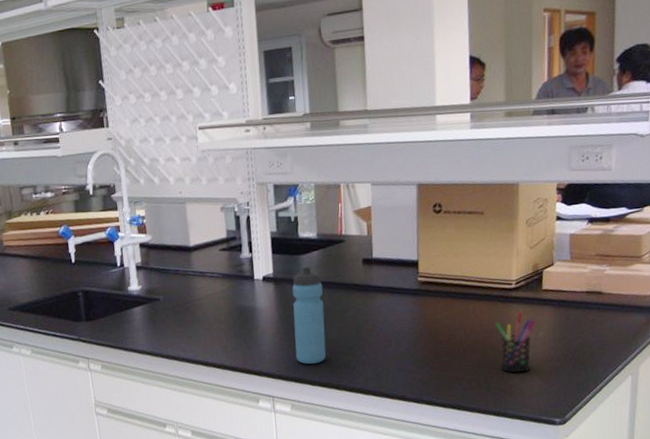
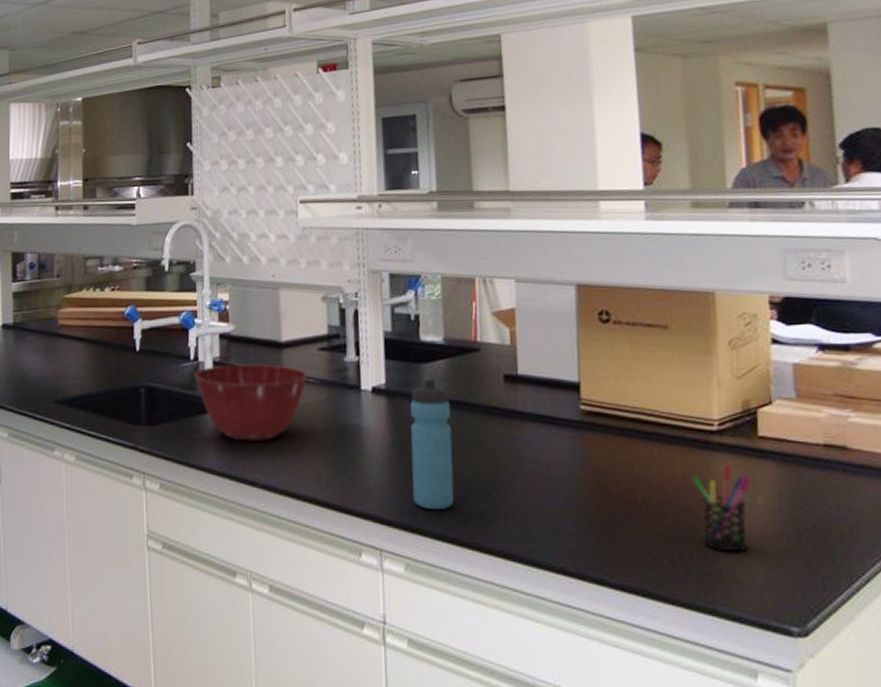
mixing bowl: none [121,265,212,327] -> present [194,364,308,441]

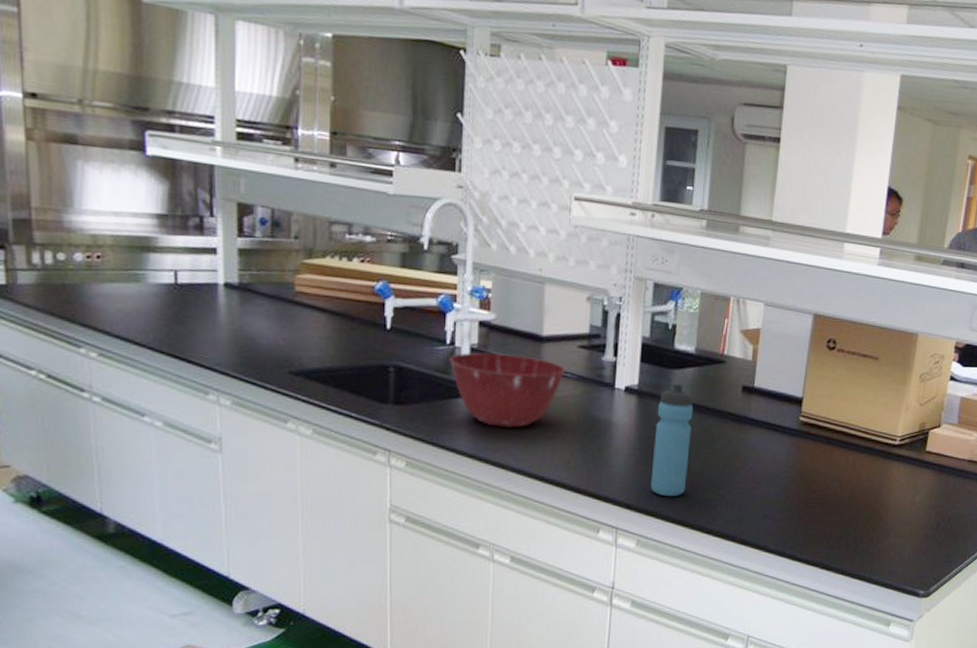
pen holder: present [691,464,752,552] -> none [872,471,914,537]

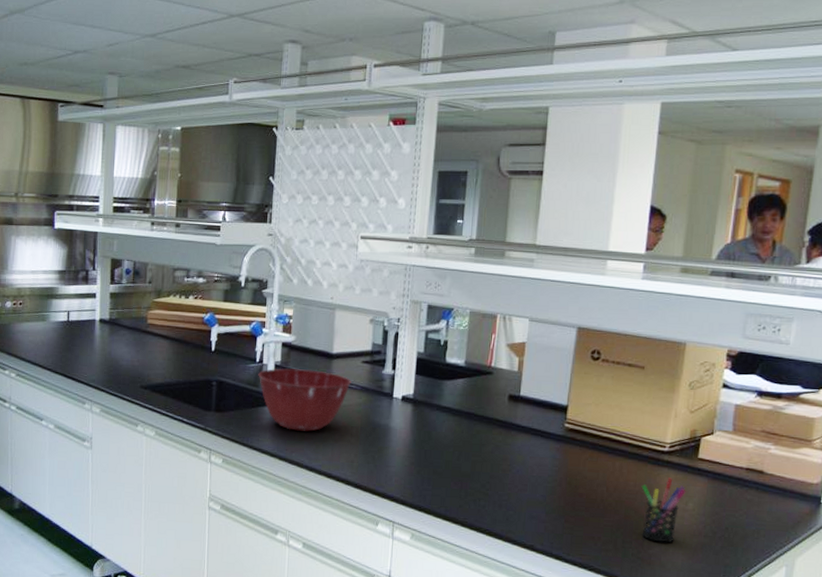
water bottle: present [650,383,694,496] -> none [424,392,463,495]
pen holder: none [872,471,914,537] -> present [641,477,686,544]

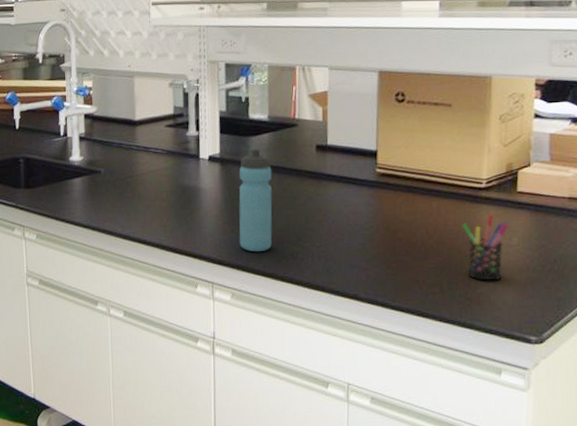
mixing bowl: present [258,368,351,432] -> none [64,138,157,200]
water bottle: none [424,392,463,495] -> present [239,148,272,251]

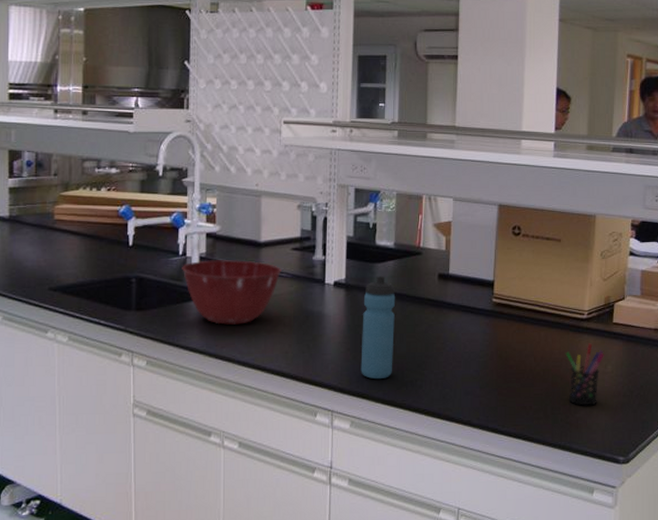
mixing bowl: none [64,138,157,200] -> present [182,260,281,325]

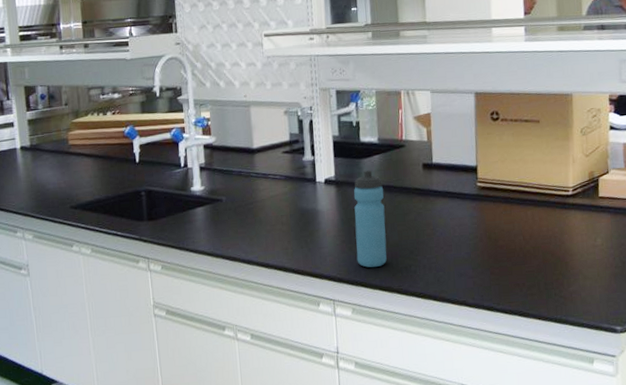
mixing bowl: present [182,260,281,325] -> none [184,167,275,228]
pen holder: present [565,343,605,406] -> none [553,218,594,280]

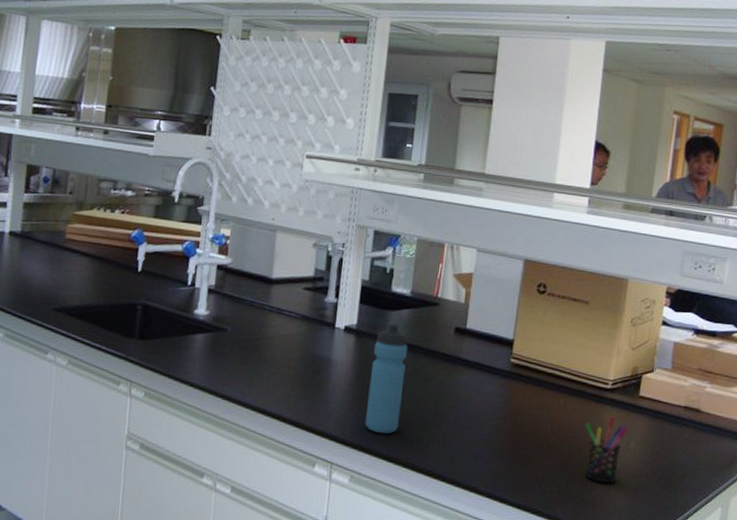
pen holder: none [553,218,594,280] -> present [585,416,628,484]

